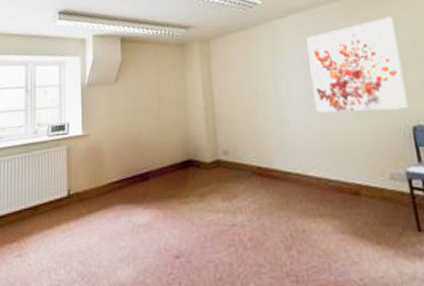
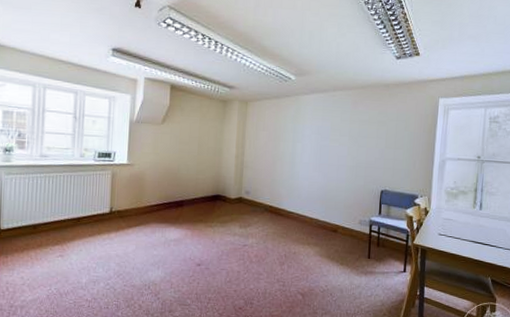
wall art: present [306,16,409,113] -> none [319,109,386,178]

